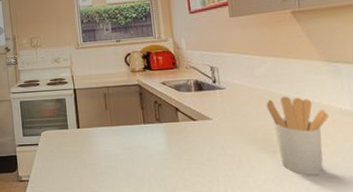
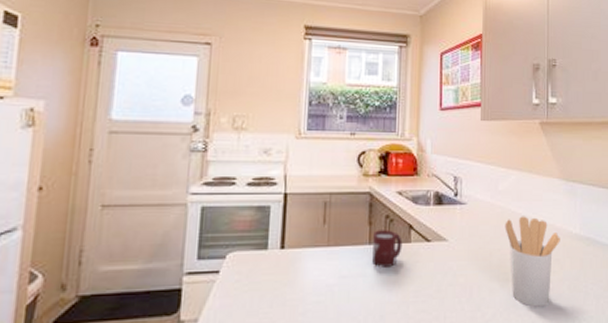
cup: none [146,112,172,141] -> present [372,230,403,267]

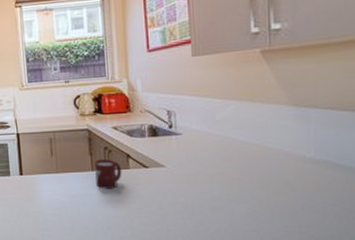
utensil holder: present [505,216,560,308] -> none [225,142,291,226]

